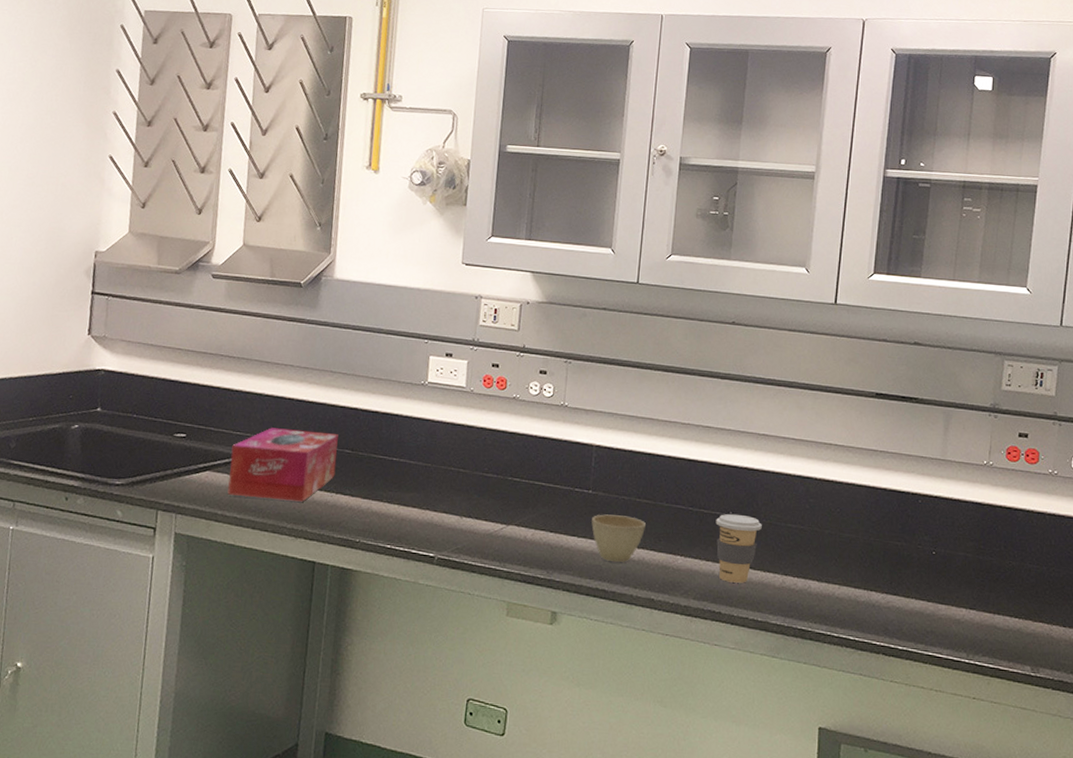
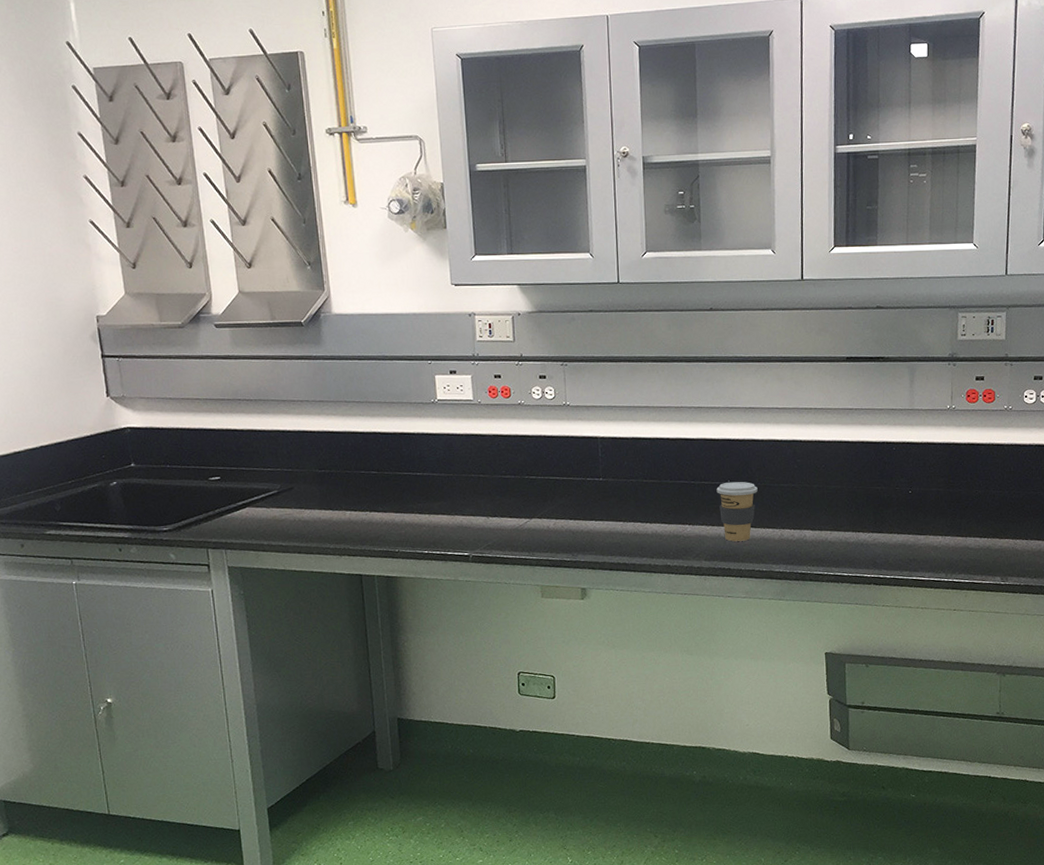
tissue box: present [227,428,338,502] -> none [265,458,366,526]
cup: present [591,514,646,563] -> none [606,496,655,539]

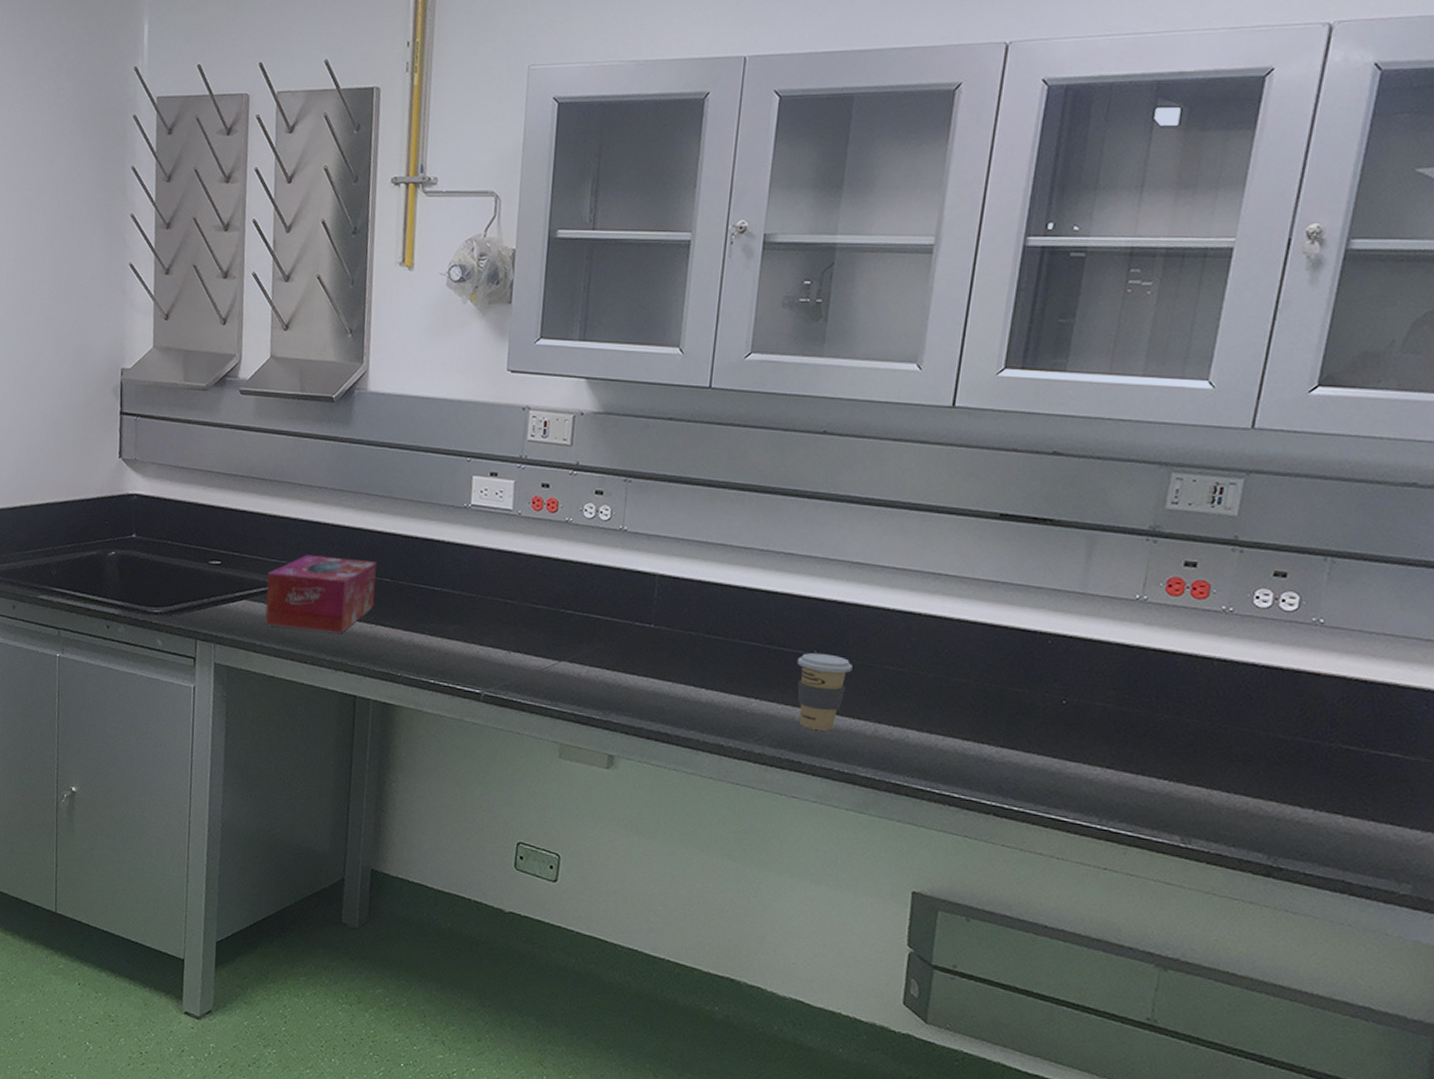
tissue box: none [265,458,366,526] -> present [265,555,377,633]

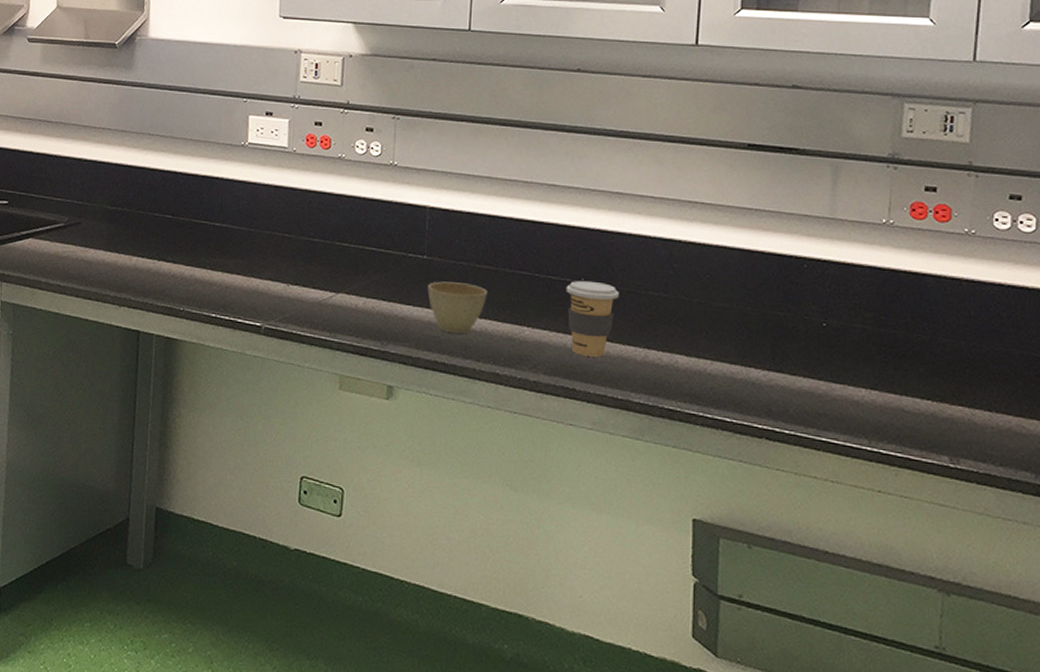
tissue box: present [265,555,377,633] -> none [50,193,159,269]
cup: none [653,651,715,705] -> present [427,281,487,334]

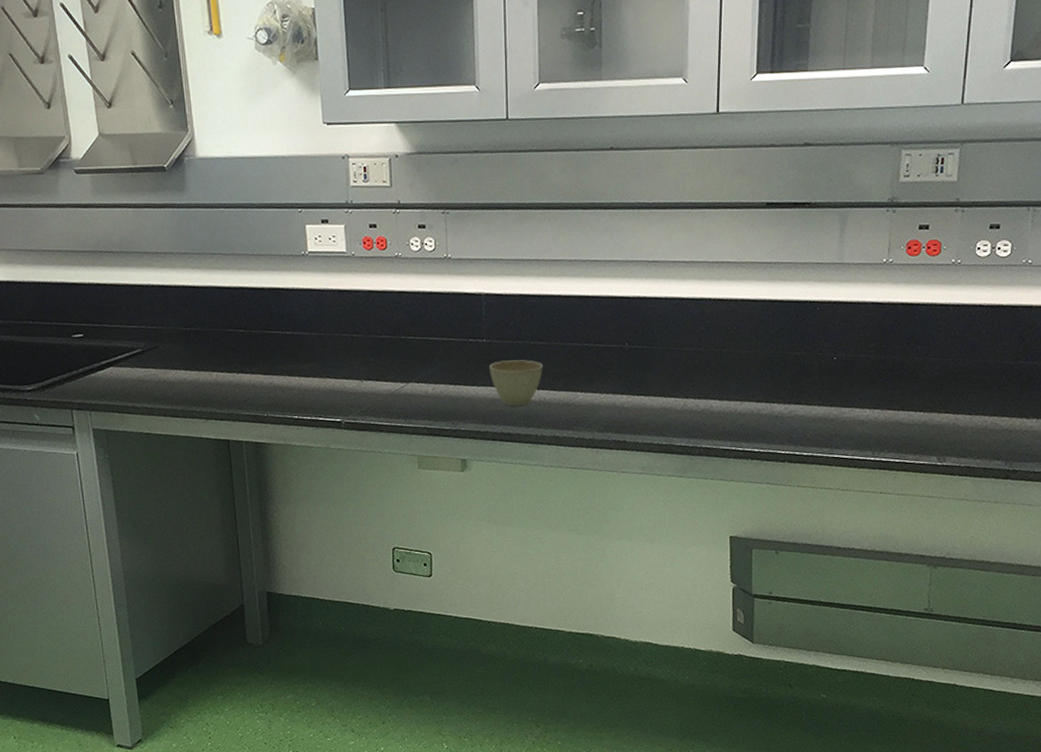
coffee cup: present [566,280,619,357] -> none [612,344,659,411]

